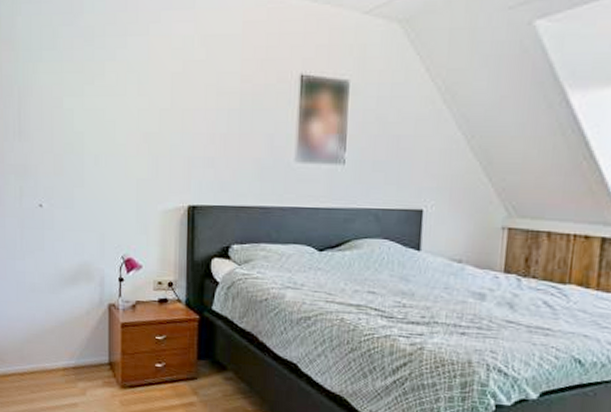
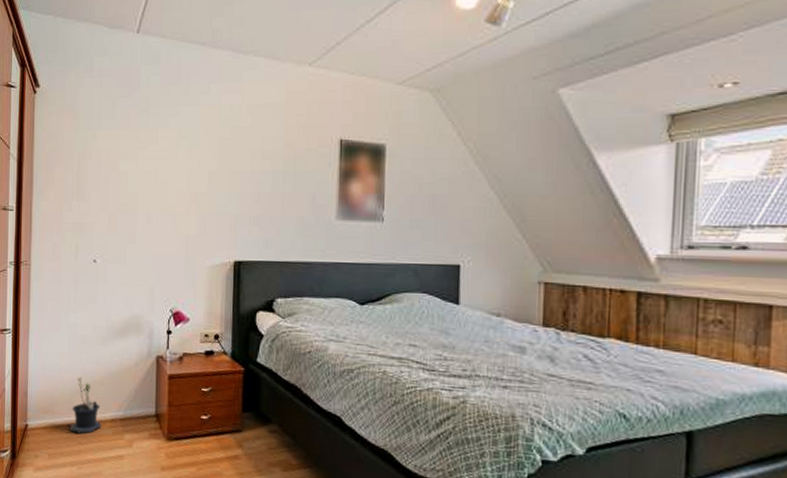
potted plant: none [19,325,54,383] -> present [68,377,102,434]

